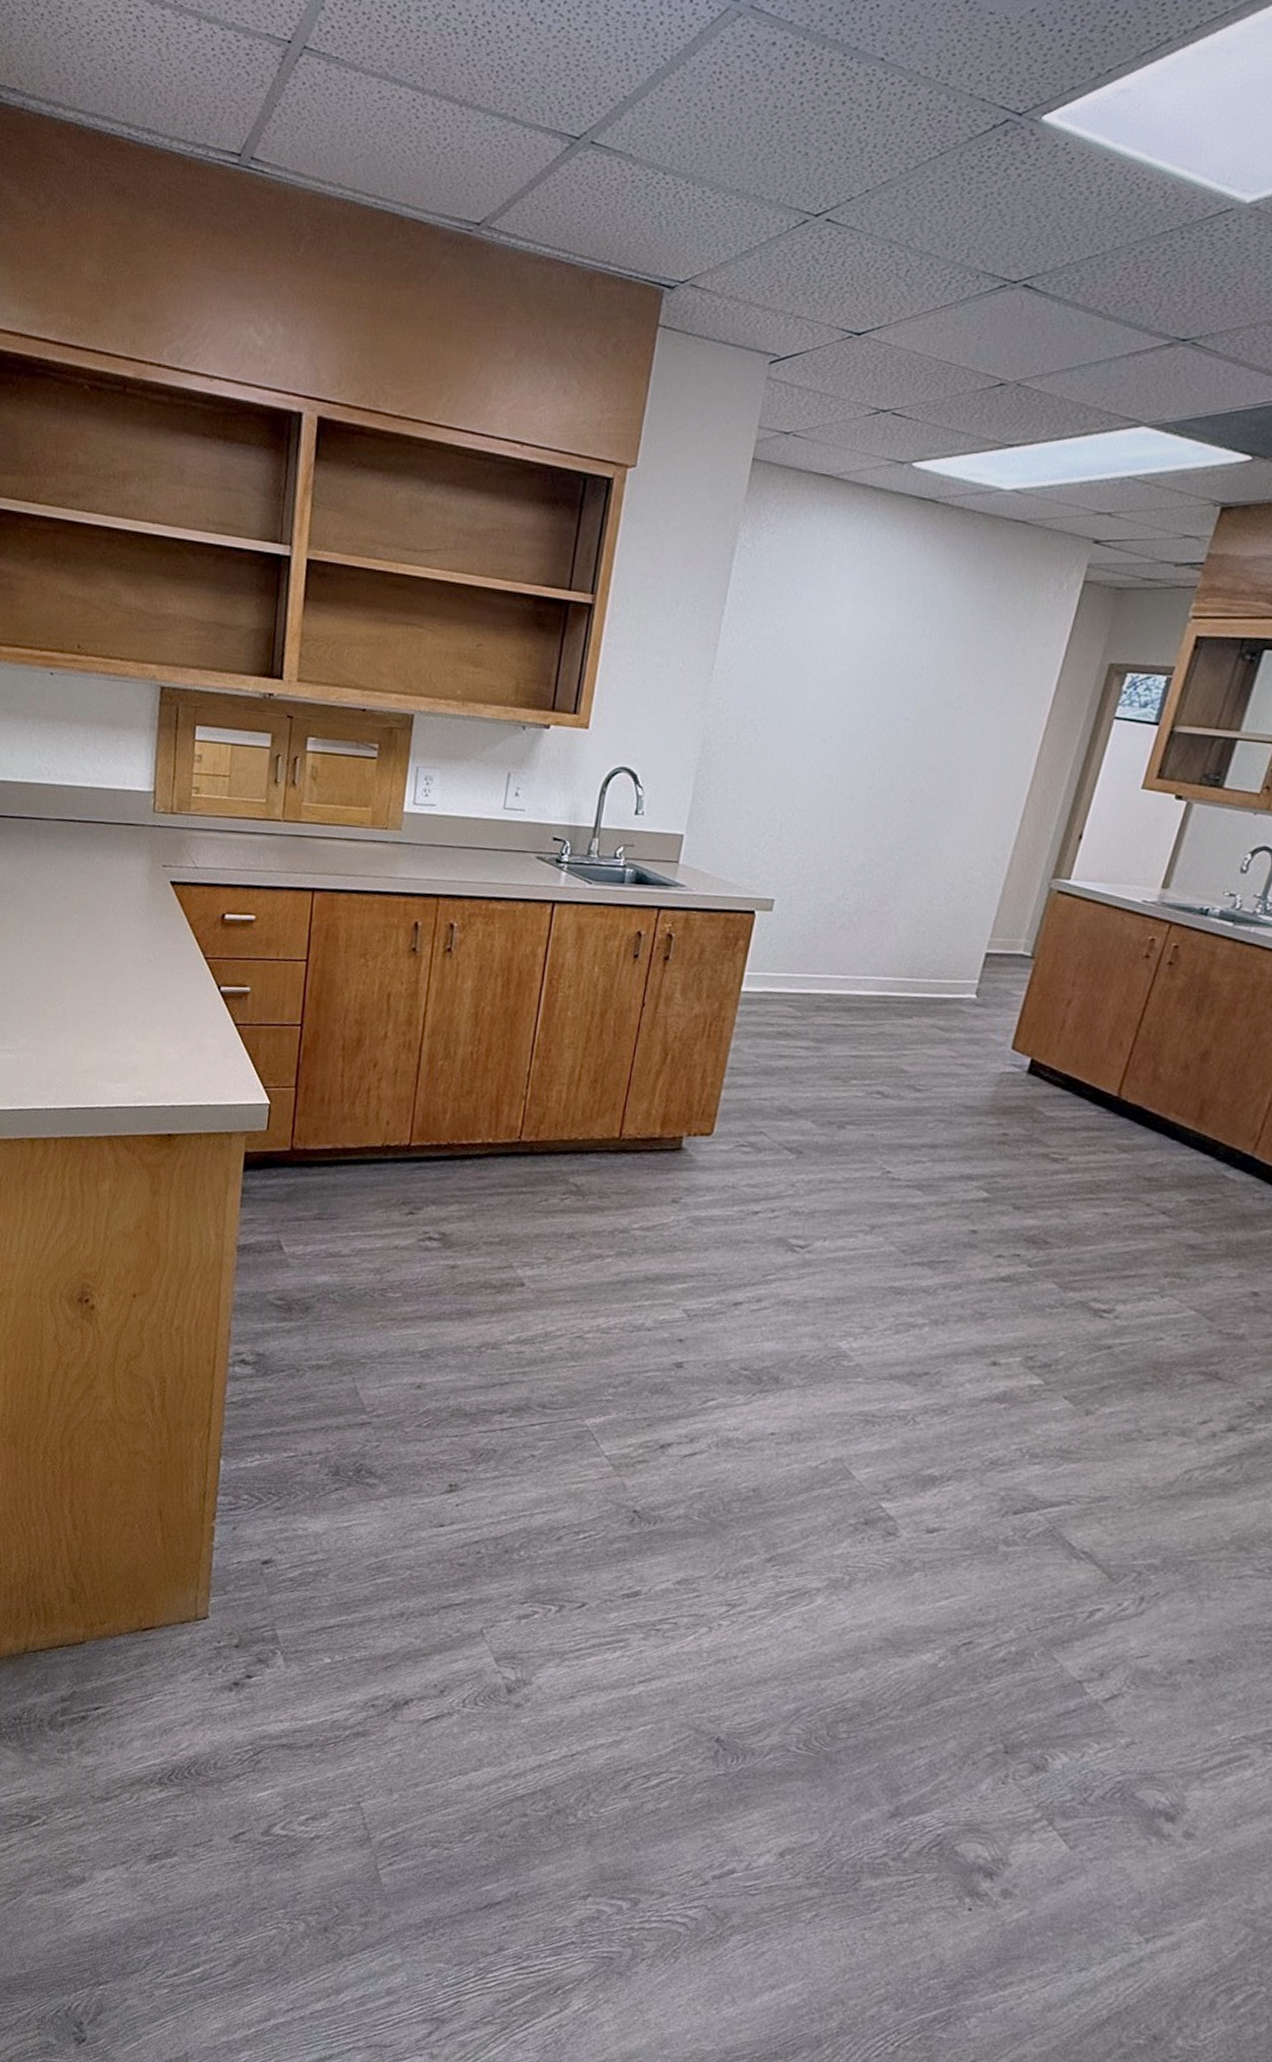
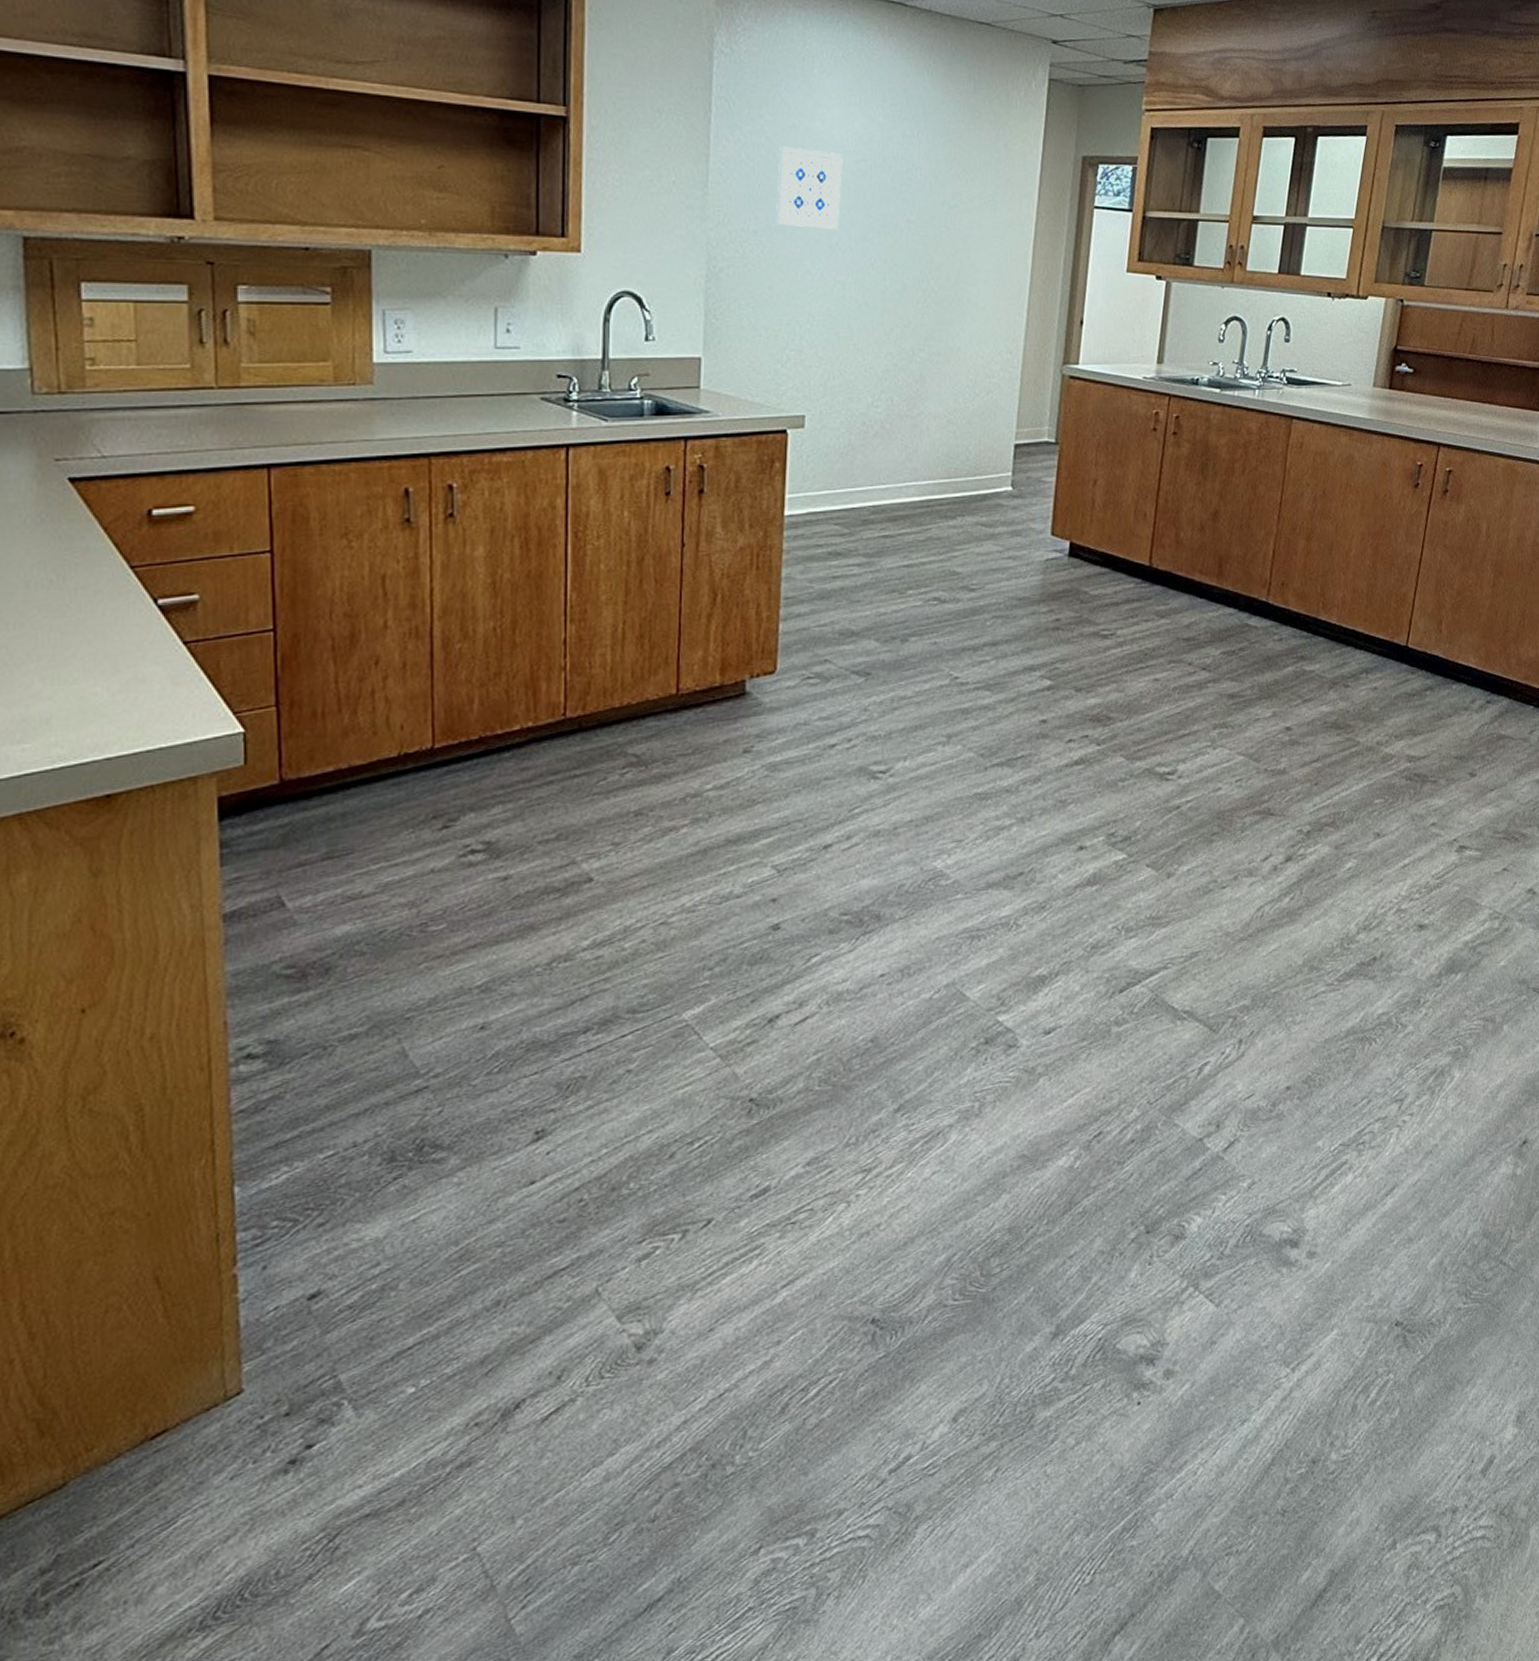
wall art: none [772,639,849,723] -> present [775,146,843,229]

